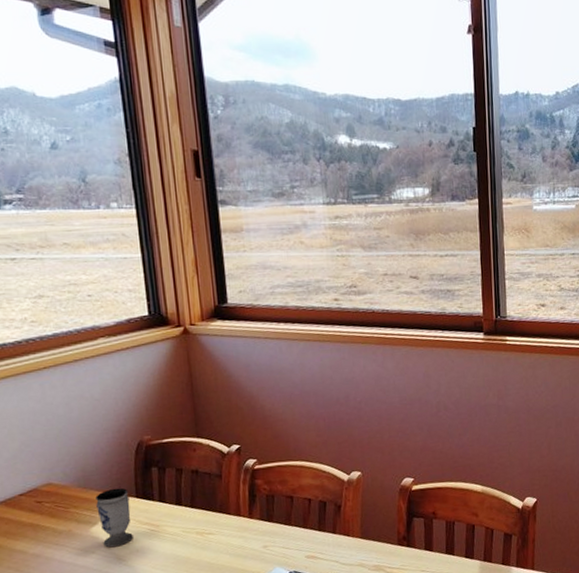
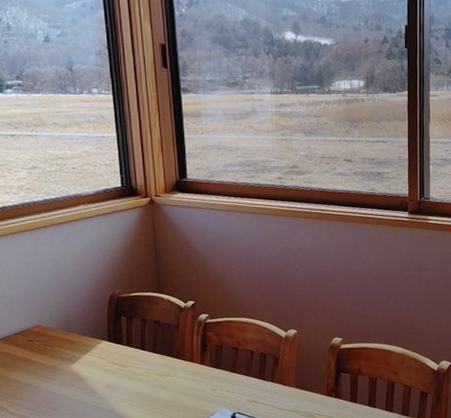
cup: present [95,487,133,548] -> none [76,332,105,382]

